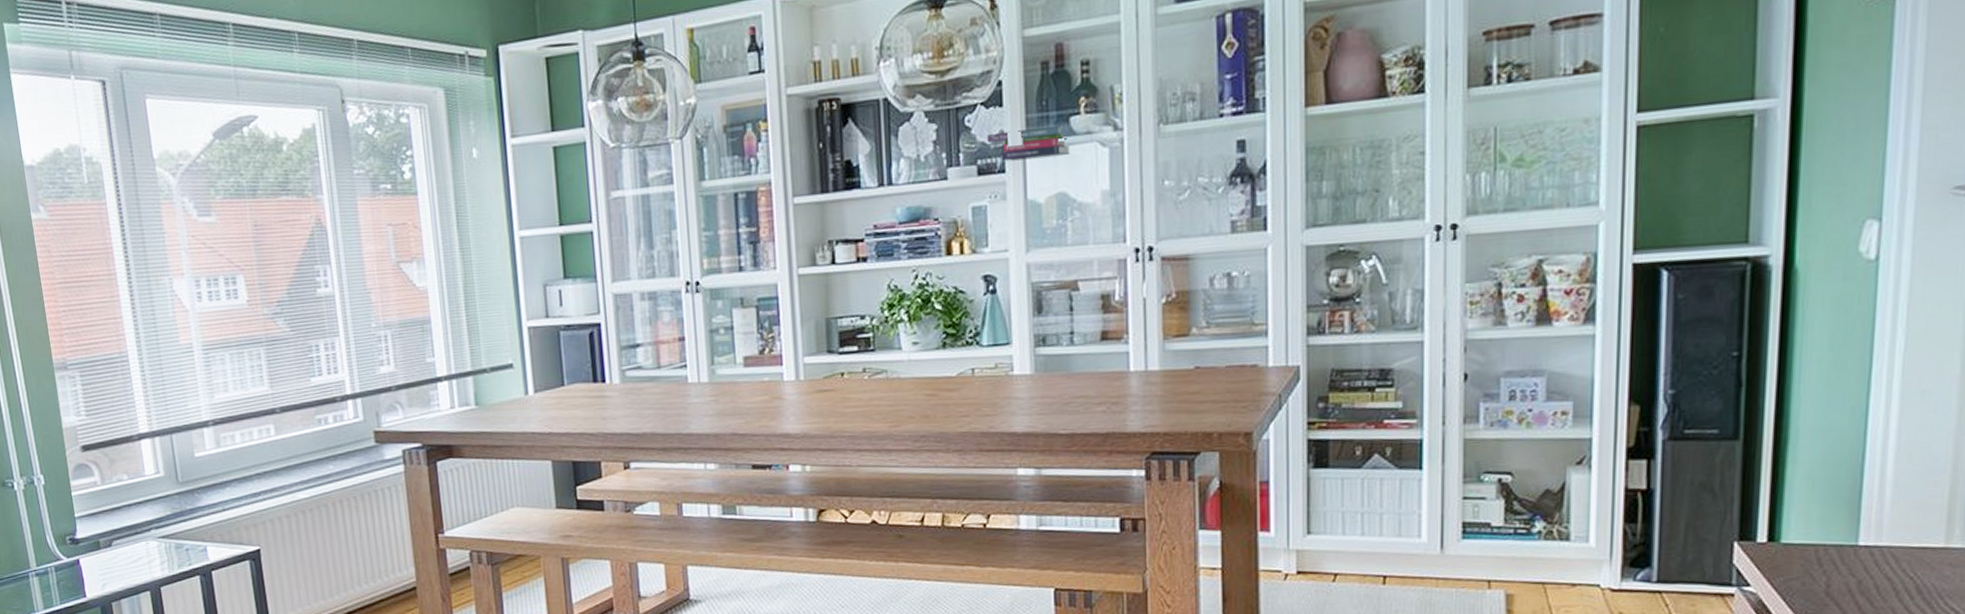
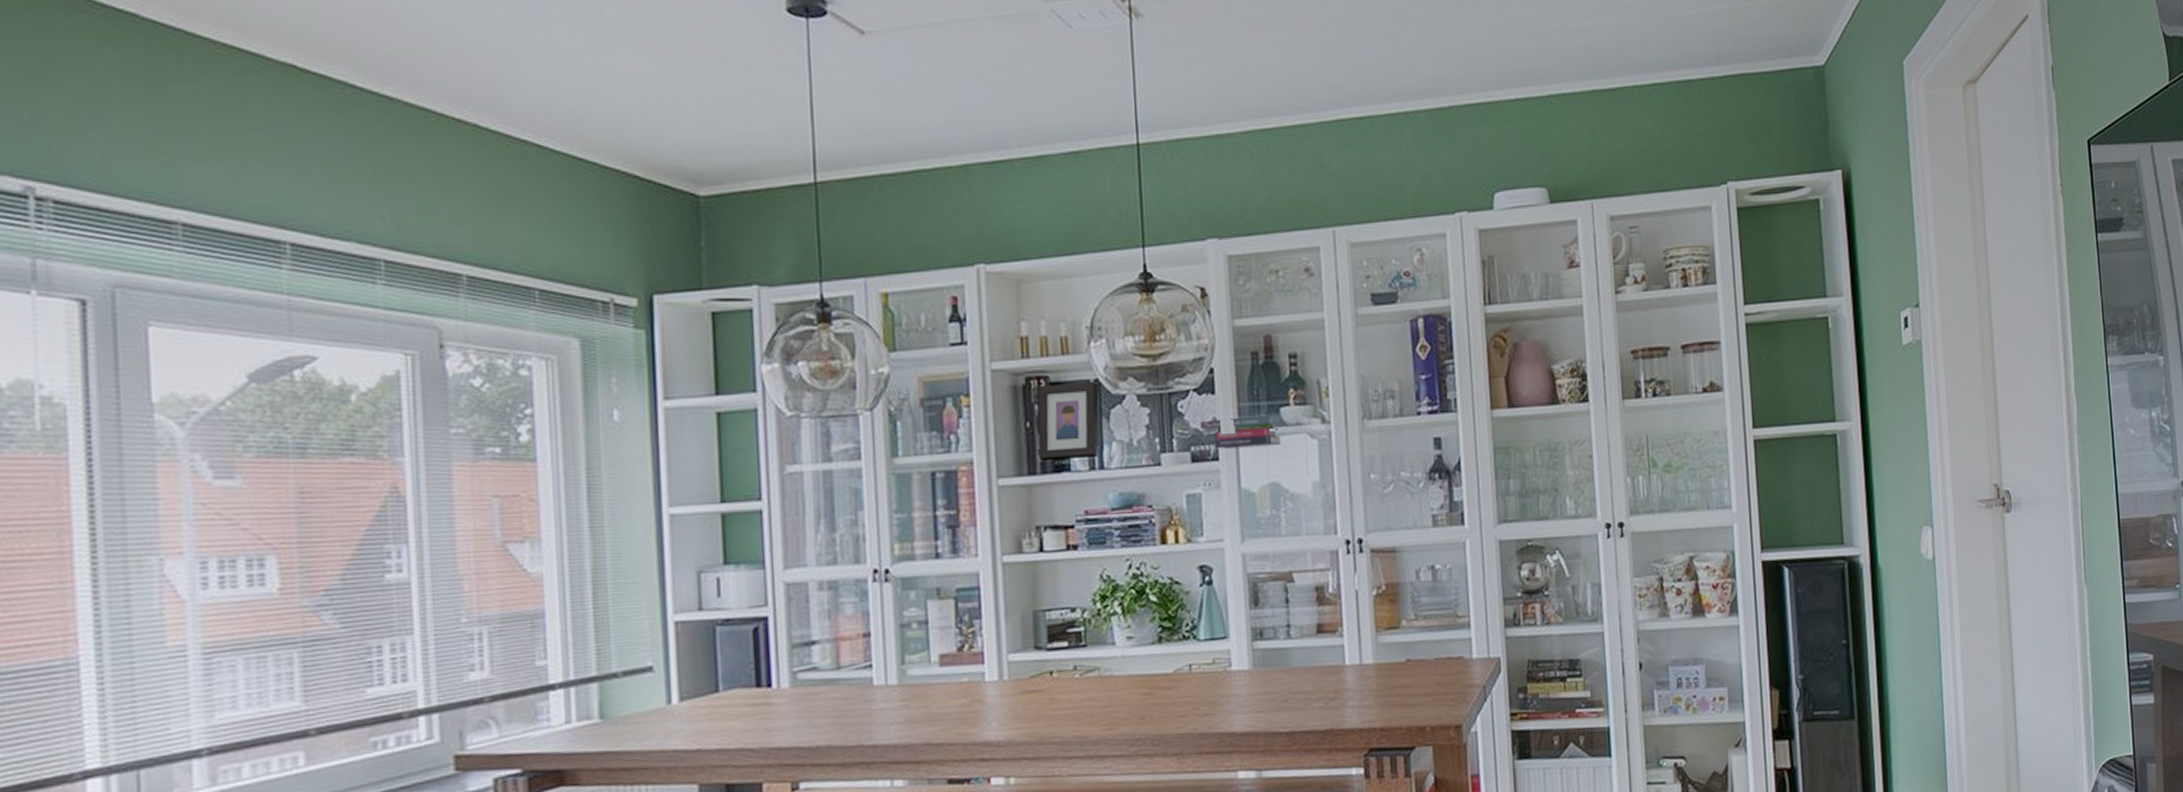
picture frame: none [830,100,887,180] -> present [1038,381,1099,462]

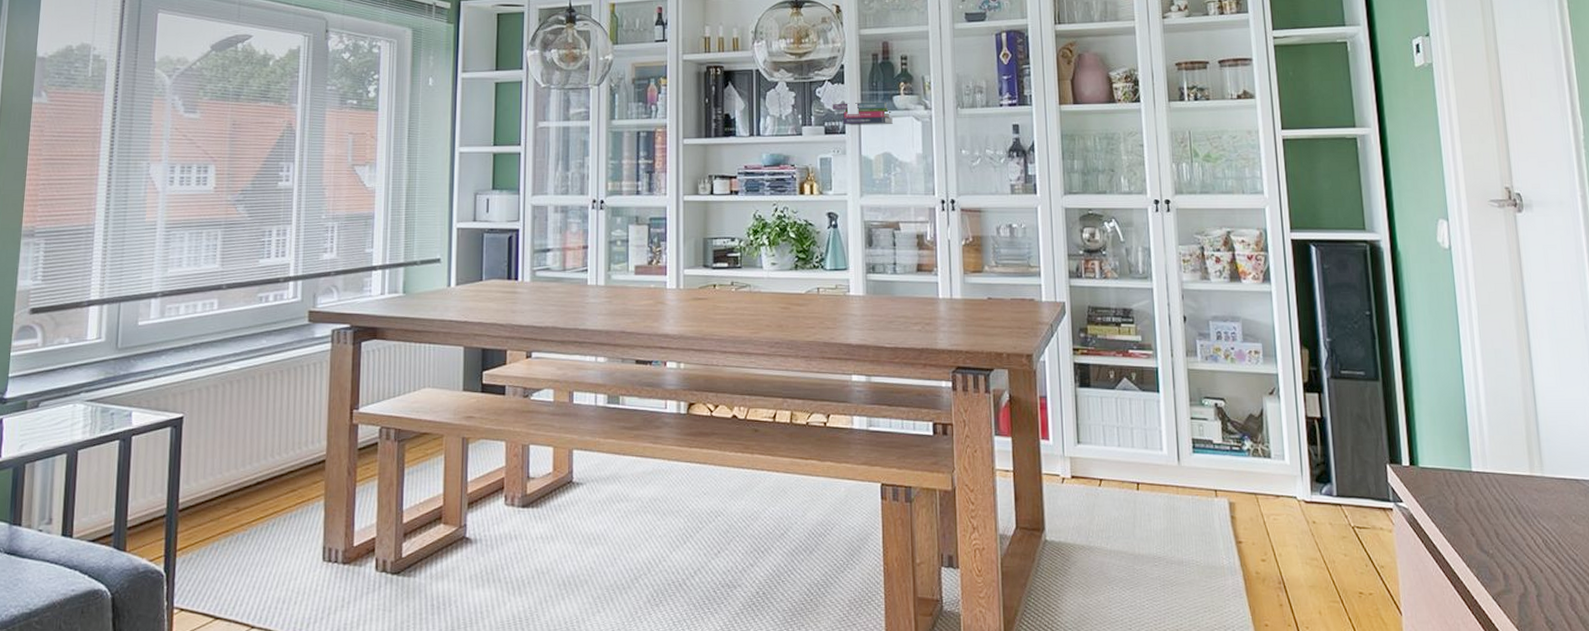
picture frame: present [1038,381,1099,462] -> none [713,71,758,128]

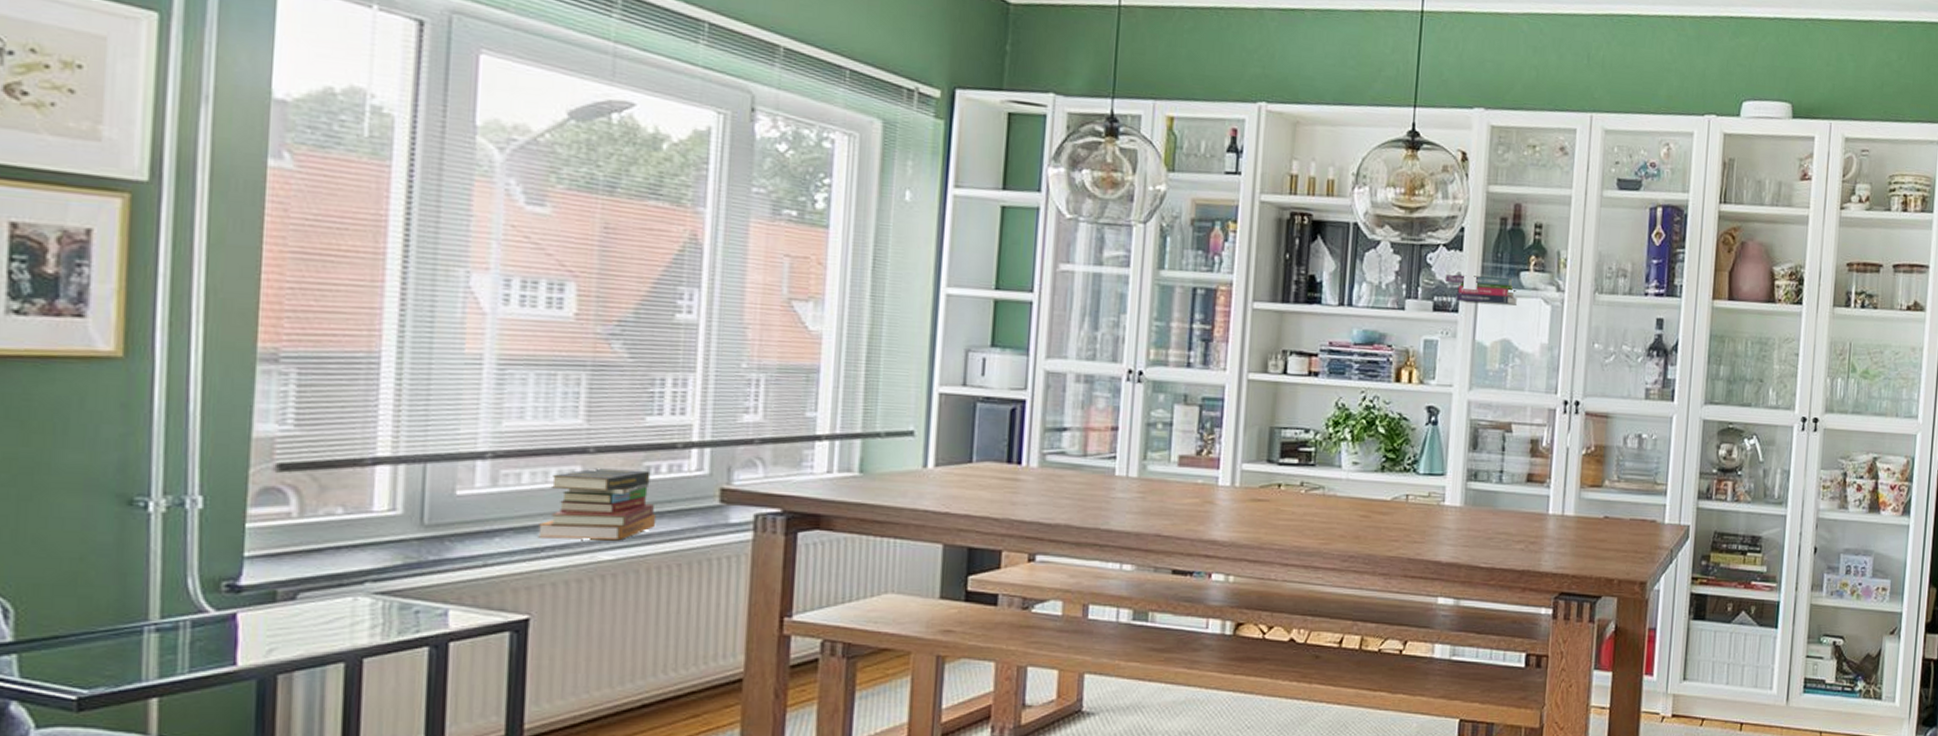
books: none [190,300,267,355] -> present [538,468,657,541]

